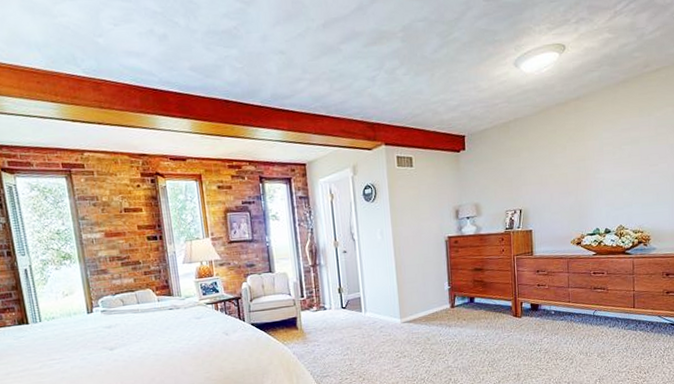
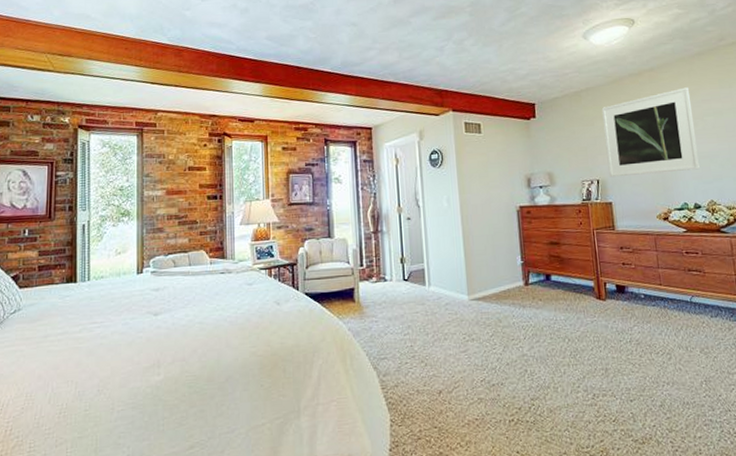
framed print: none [528,116,613,207] -> present [601,87,700,178]

